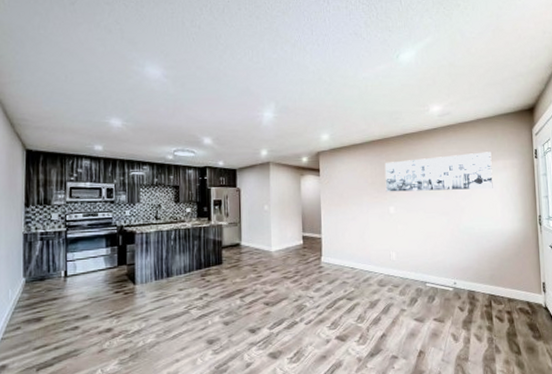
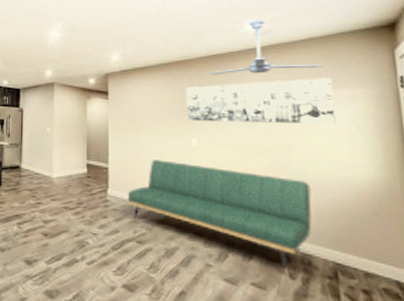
sofa: none [339,227,476,310] -> present [128,160,312,277]
ceiling fan: none [404,103,485,152] -> present [210,19,322,75]

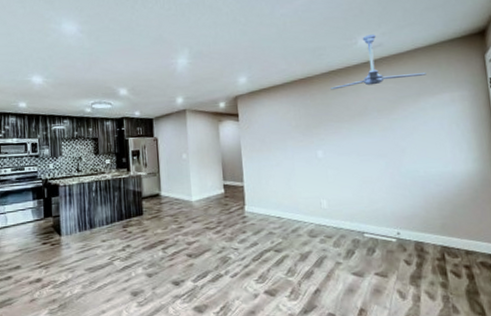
sofa: present [128,160,312,277] -> none [263,173,423,263]
wall art: present [185,78,336,124] -> none [309,84,439,135]

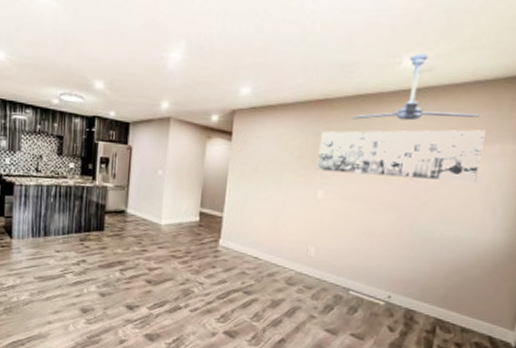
wall art: none [309,84,439,135] -> present [316,129,486,182]

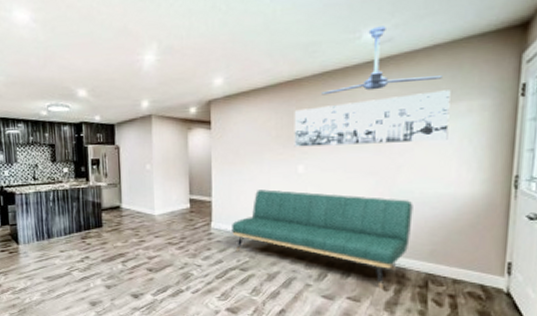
sofa: none [240,211,432,329] -> present [232,189,413,289]

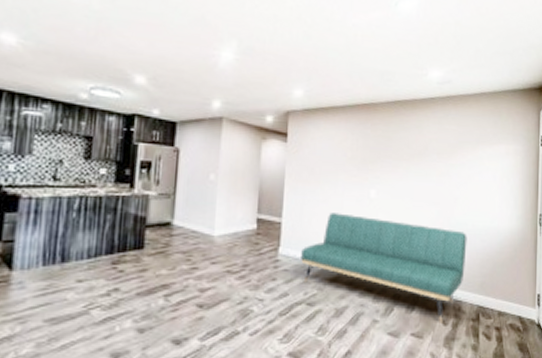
wall art: present [294,90,451,147] -> none [367,132,494,177]
ceiling fan: present [321,26,443,95] -> none [394,68,488,125]

